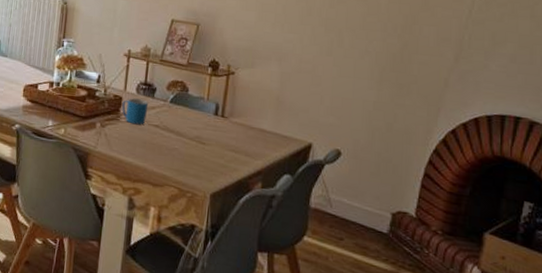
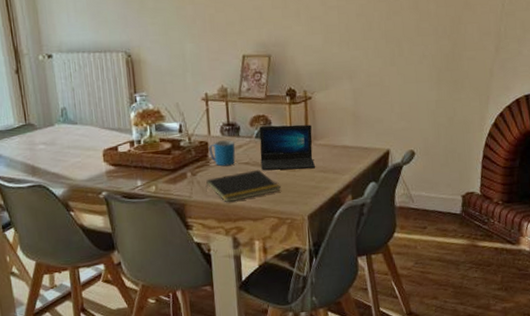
notepad: none [110,132,187,163] -> present [205,169,281,203]
laptop: none [170,92,230,146] -> present [259,124,315,171]

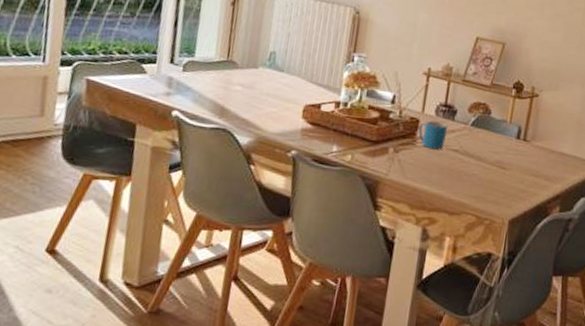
notepad: present [205,169,281,203] -> none [404,158,486,190]
laptop: present [259,124,315,171] -> none [470,114,533,171]

